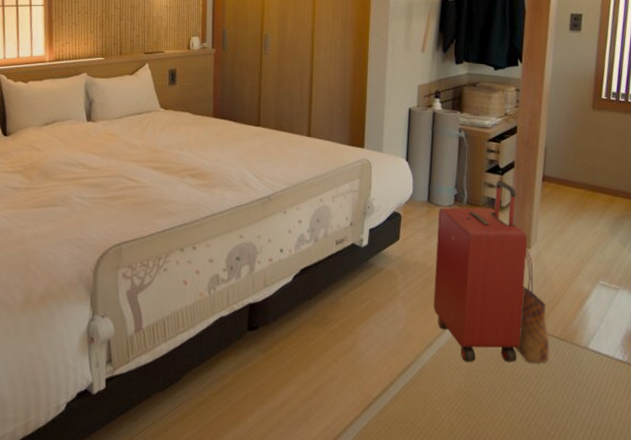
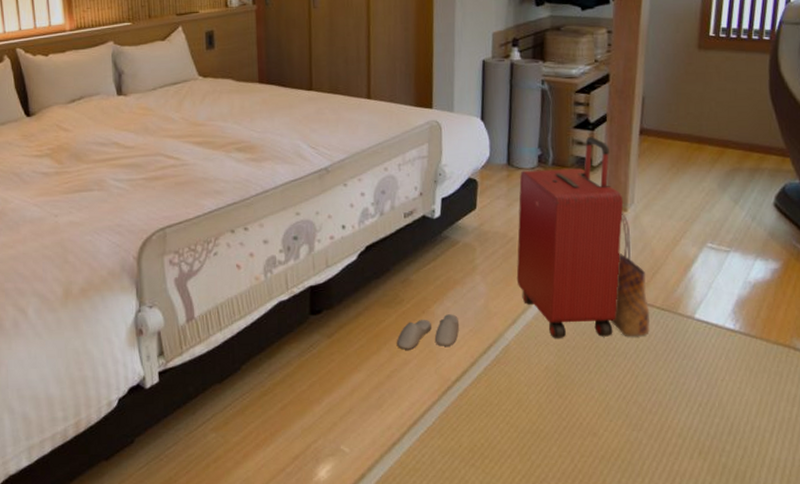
slippers: none [324,335,380,367] -> present [396,314,459,350]

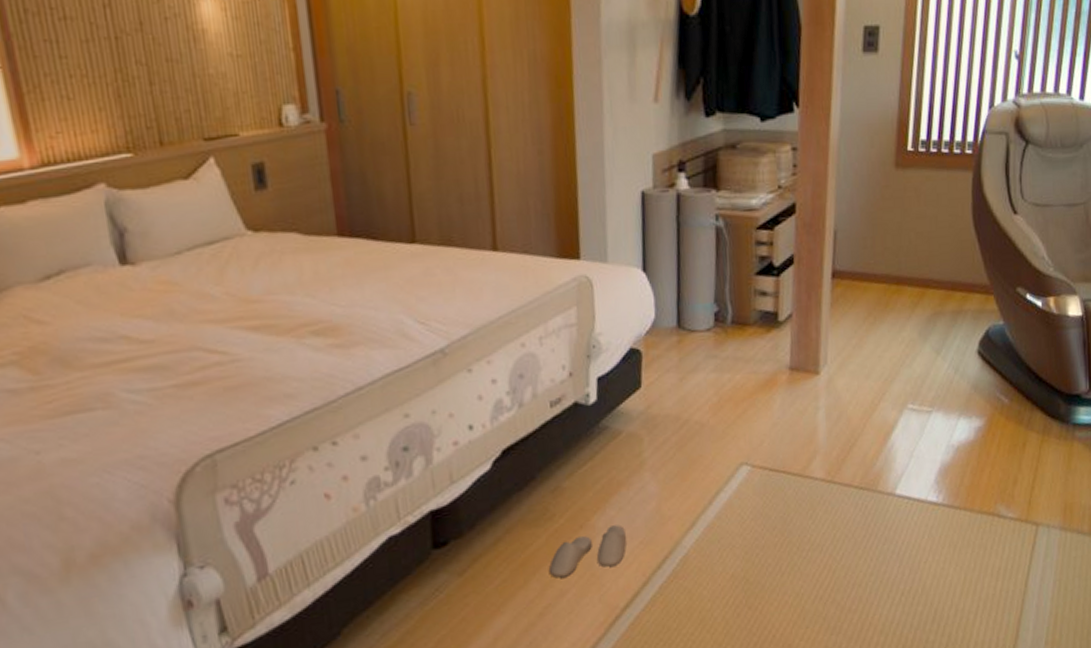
suitcase: present [516,137,624,338] -> none [693,284,816,539]
tote bag: present [610,211,650,337] -> none [804,375,847,526]

